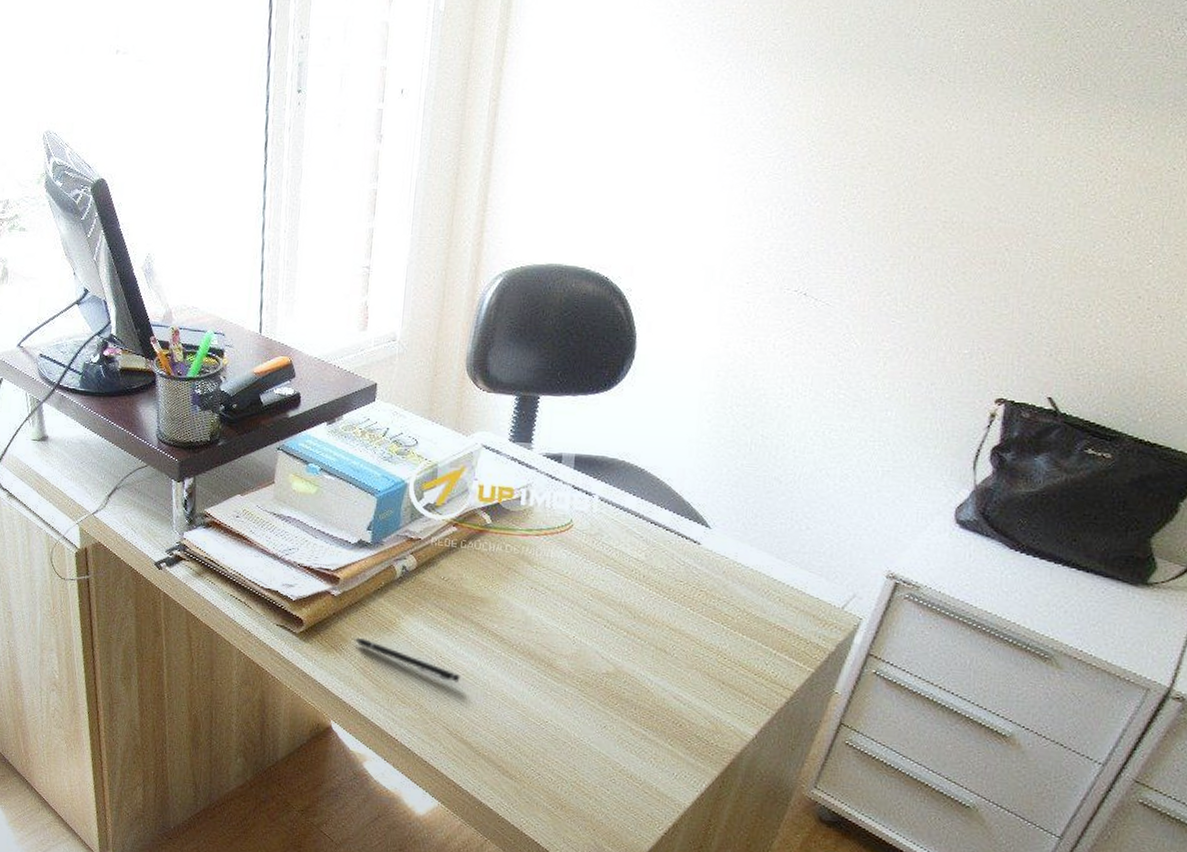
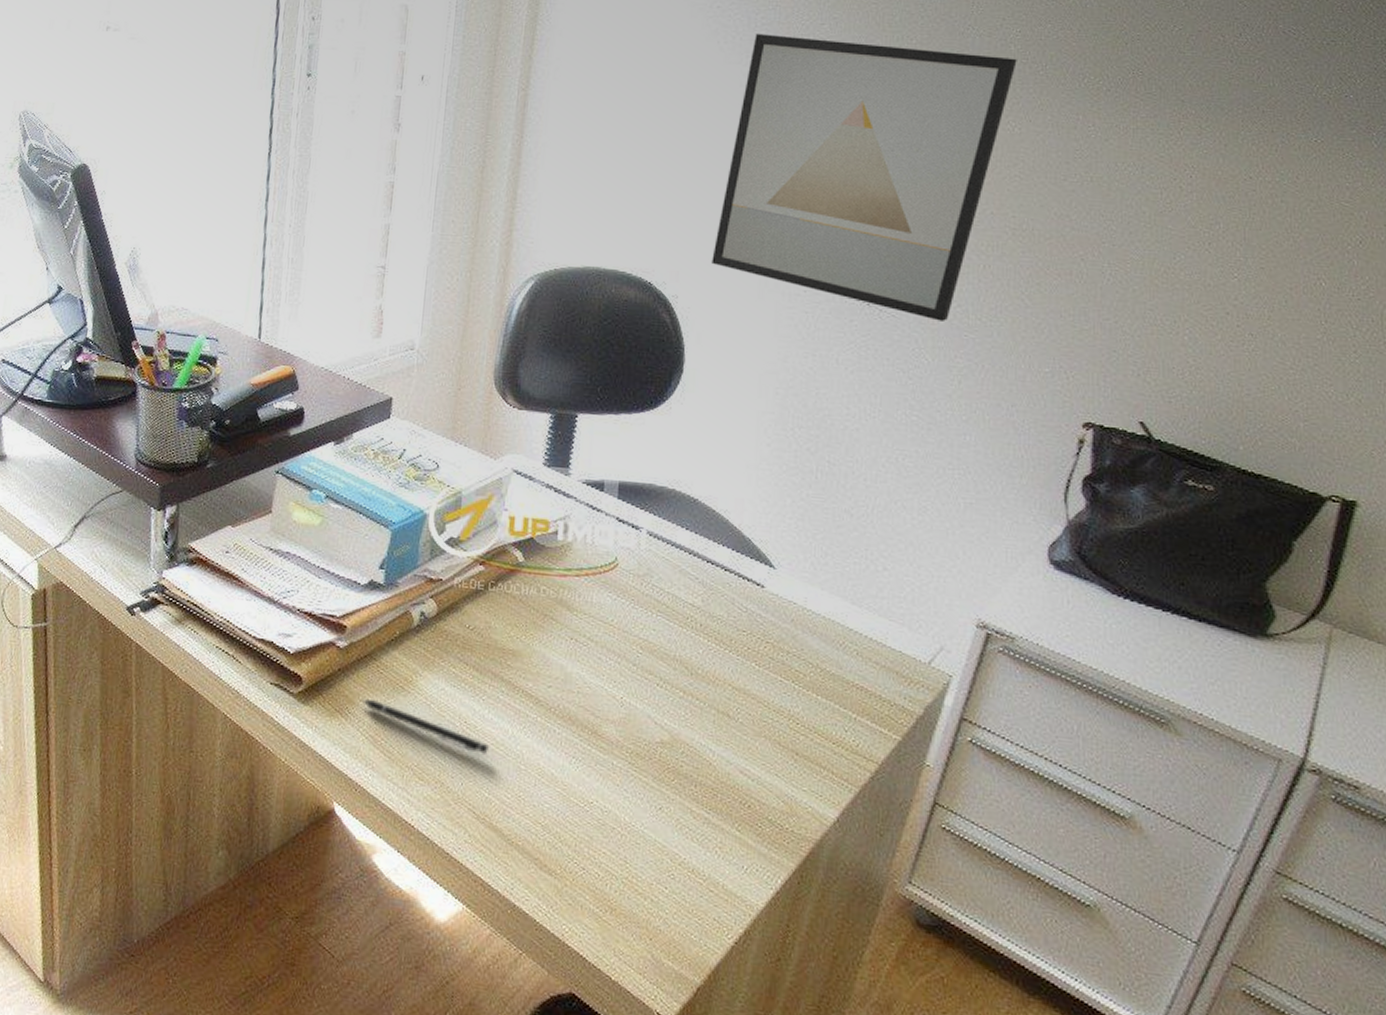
wall art: none [663,40,959,309] -> present [711,33,1017,321]

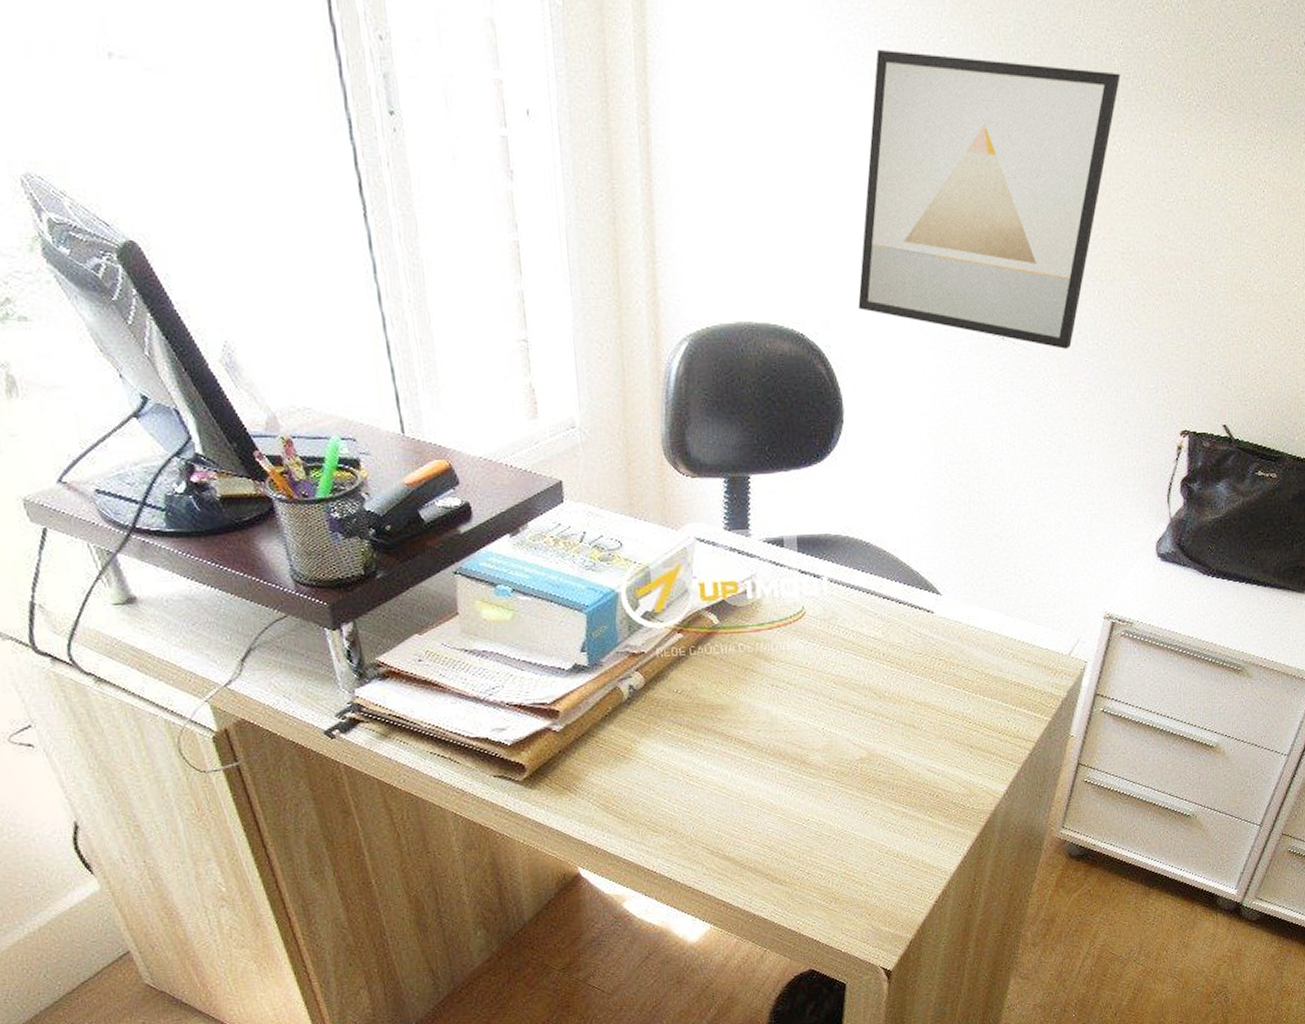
pen: present [362,699,489,754] -> none [588,772,712,800]

